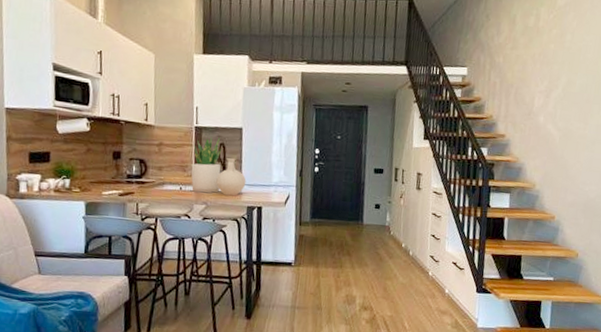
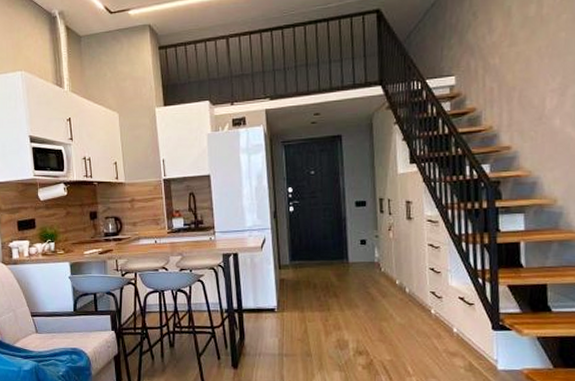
planter: present [191,136,222,193] -> none [164,187,193,244]
ceramic jug: present [216,157,246,197] -> none [189,206,219,246]

